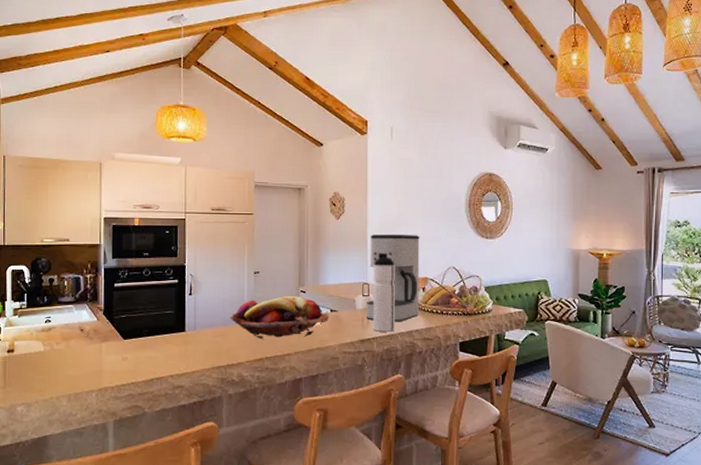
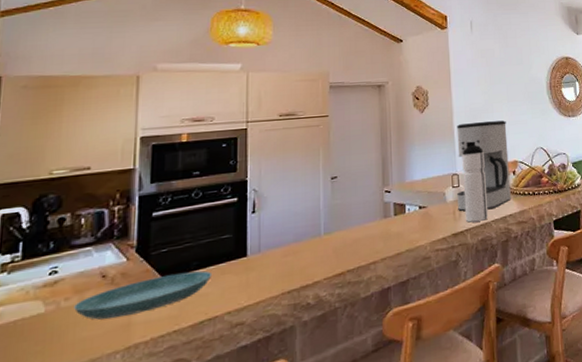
saucer: none [63,336,159,365] -> present [74,270,213,320]
fruit basket: present [230,296,329,340] -> none [303,197,418,251]

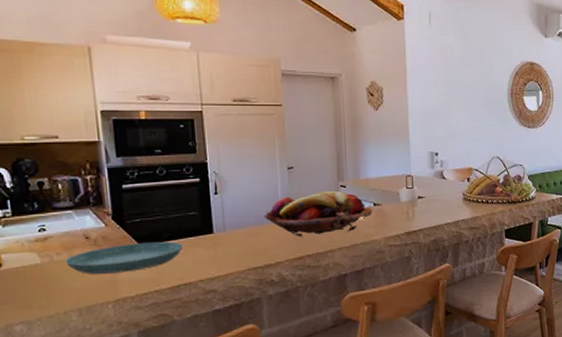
fruit basket: none [303,197,418,251] -> present [263,191,372,237]
coffee maker: present [456,120,511,212] -> none [410,125,464,213]
water bottle: present [462,142,489,223] -> none [416,145,442,223]

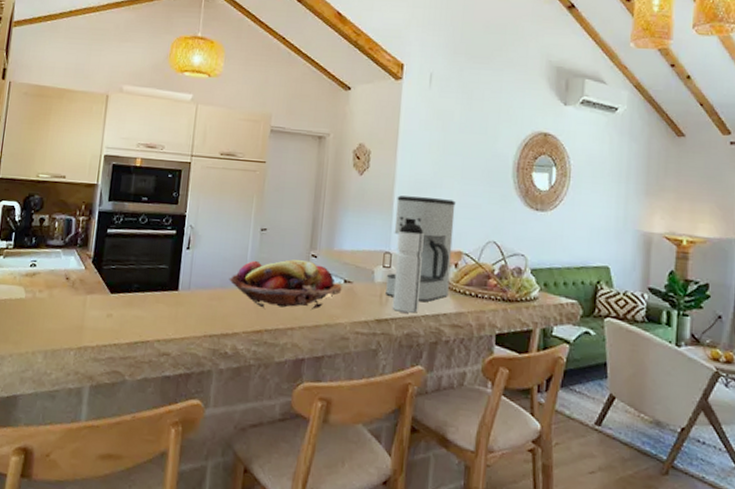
saucer: present [65,241,184,275] -> none [44,290,149,320]
coffee maker: none [410,125,464,213] -> present [386,195,456,302]
water bottle: none [416,145,442,223] -> present [392,219,424,313]

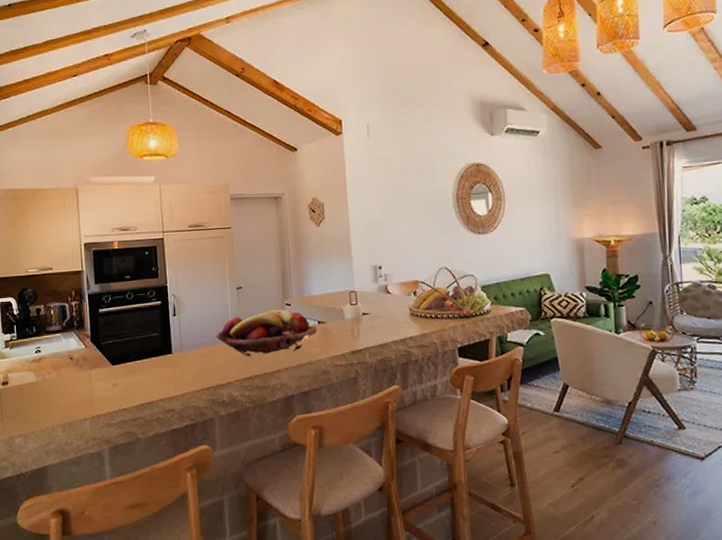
coffee maker: present [386,195,456,302] -> none [354,236,412,330]
water bottle: present [392,219,424,313] -> none [359,259,388,341]

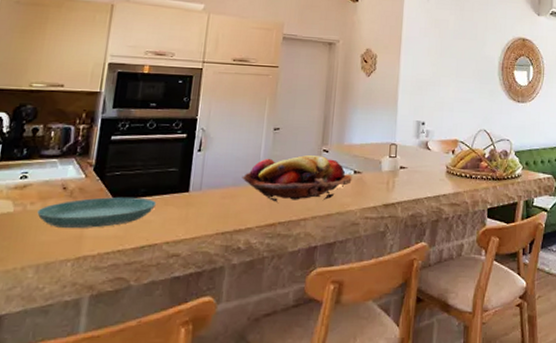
saucer: none [54,361,147,393] -> present [37,196,157,229]

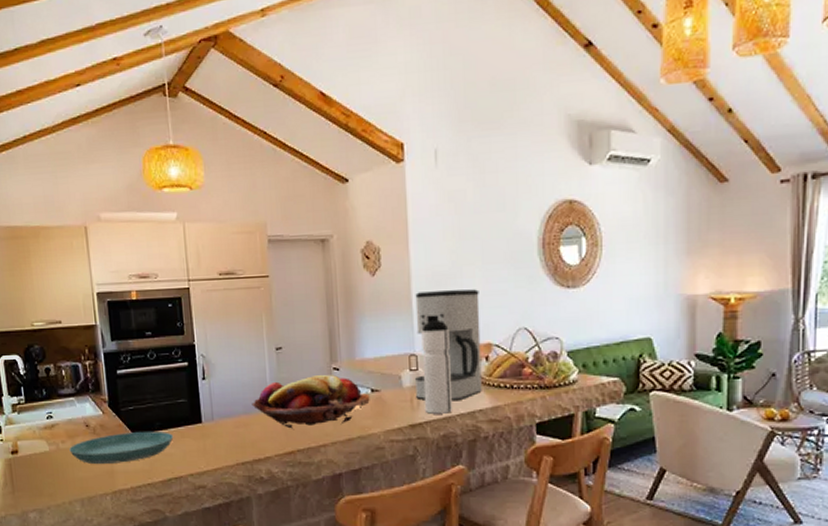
coffee maker: none [392,93,452,186] -> present [414,289,482,401]
water bottle: none [398,114,425,196] -> present [421,316,453,414]

